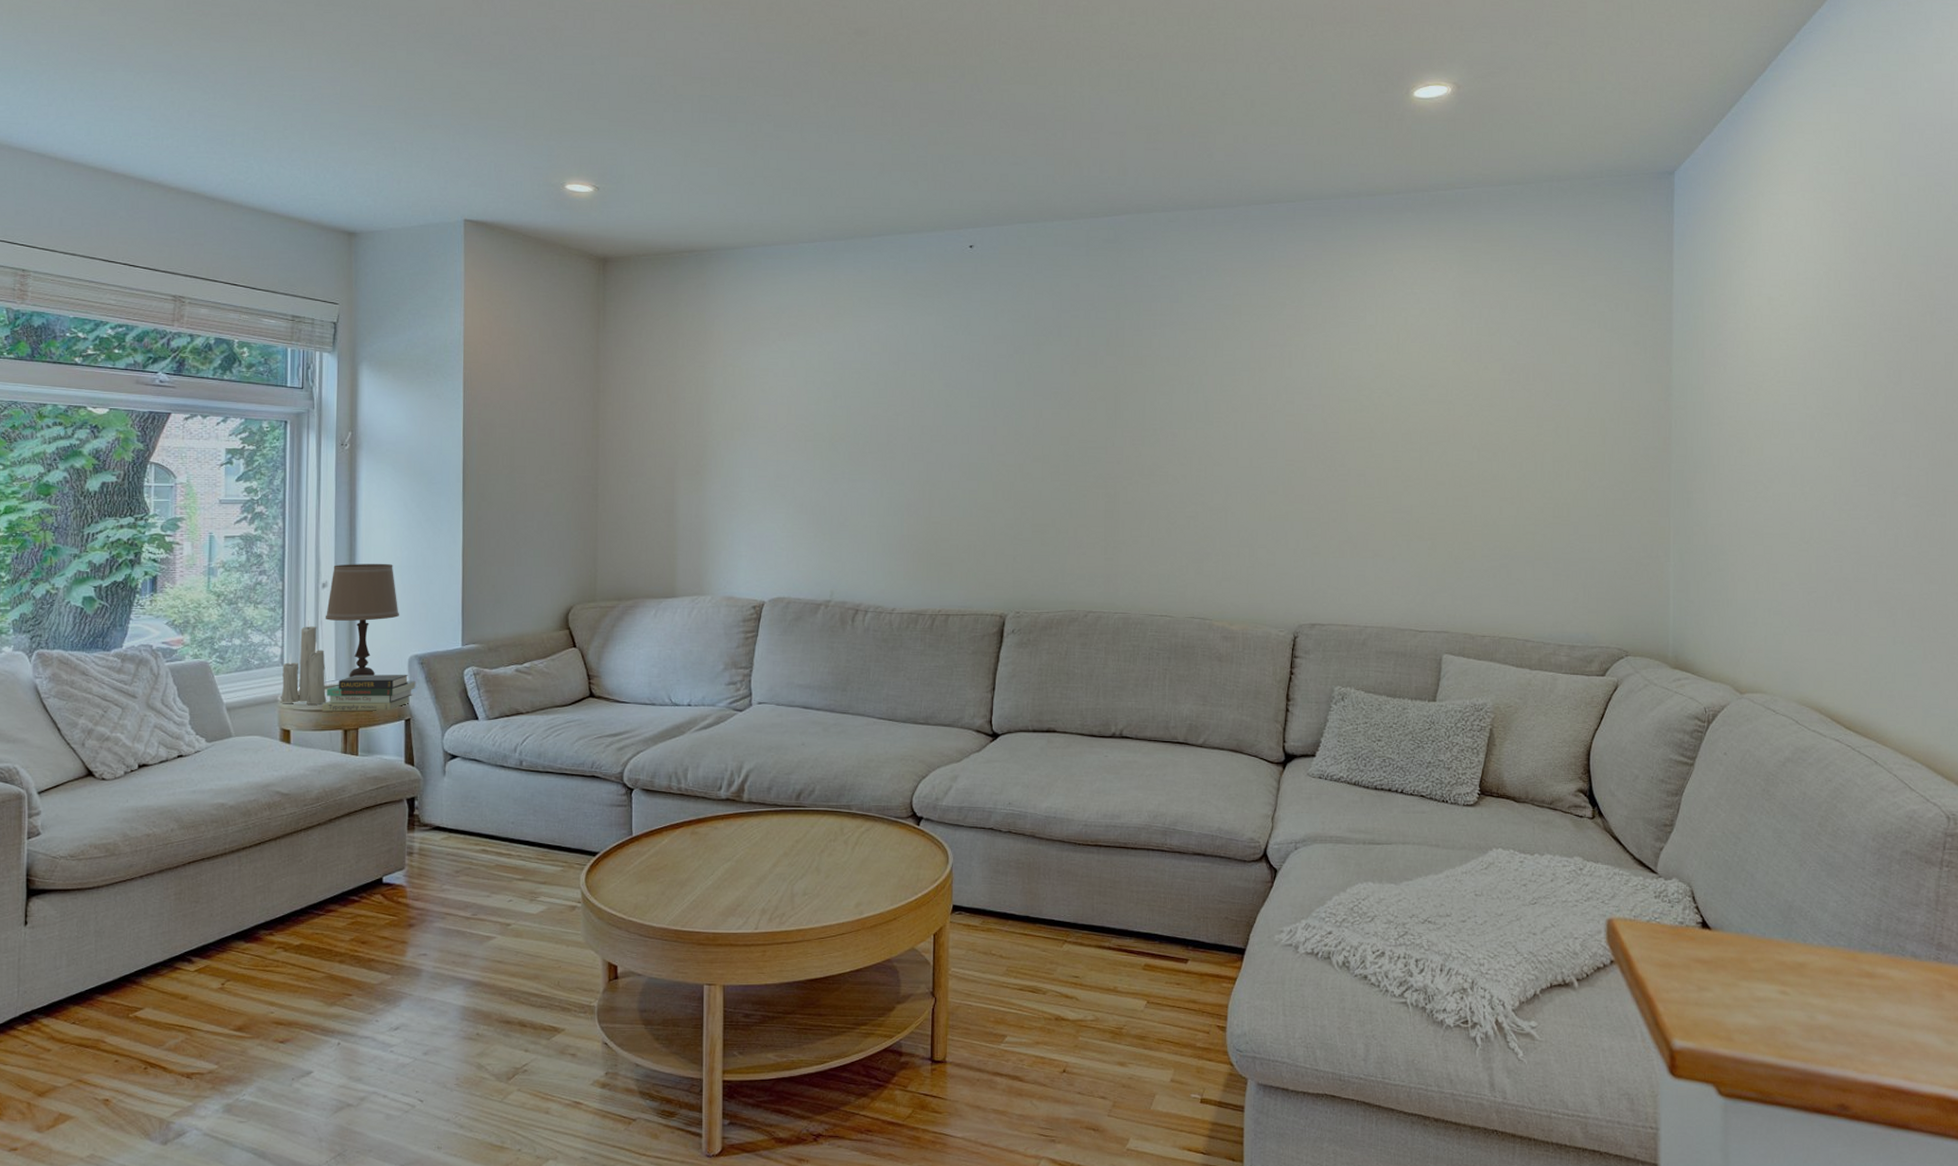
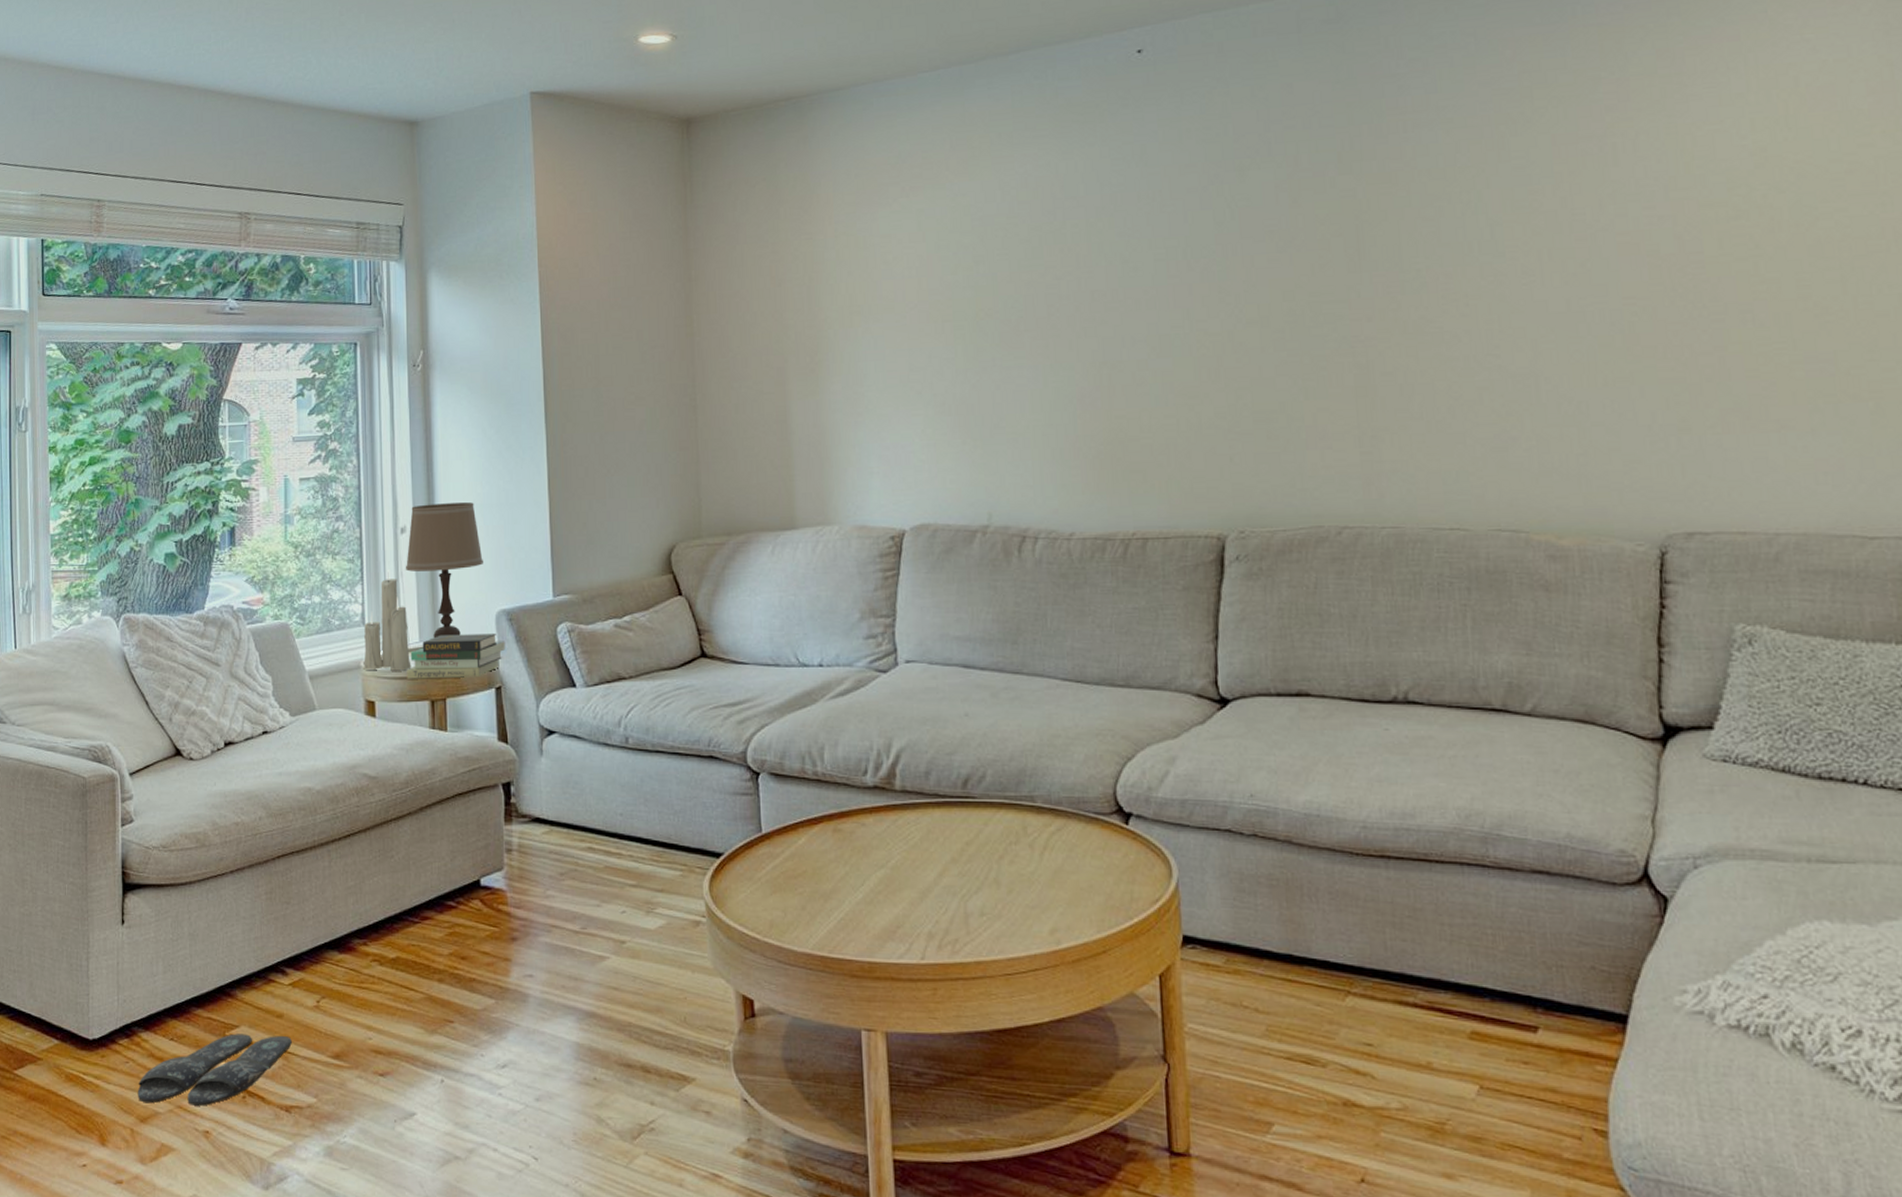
slippers: none [35,1015,196,1078] -> present [137,1033,292,1106]

